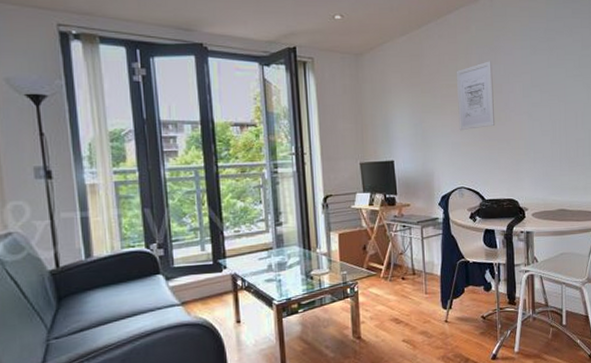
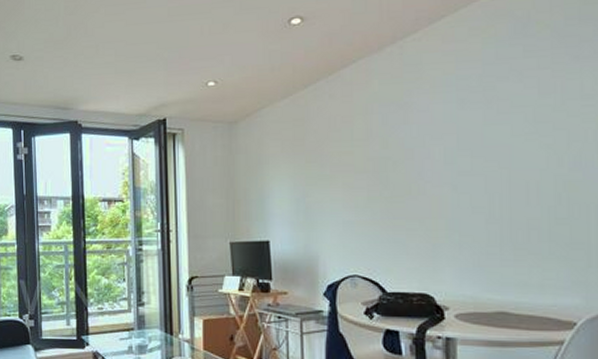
wall art: present [456,61,496,131] -> none [351,121,404,207]

